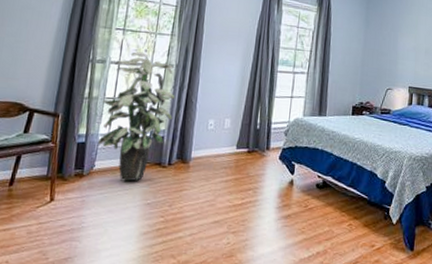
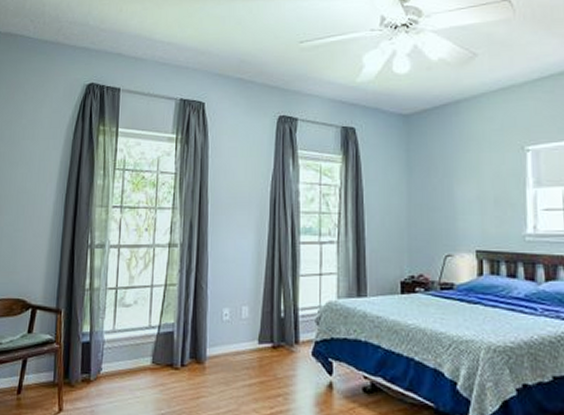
indoor plant: present [98,52,175,182] -> none [104,231,182,387]

